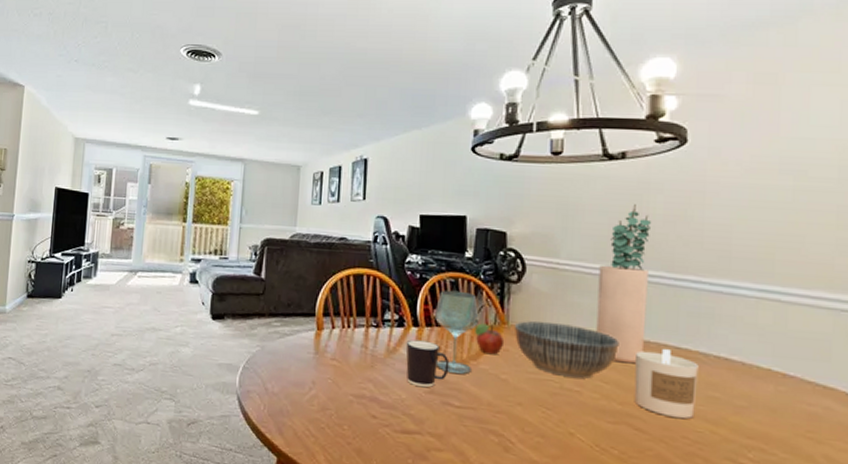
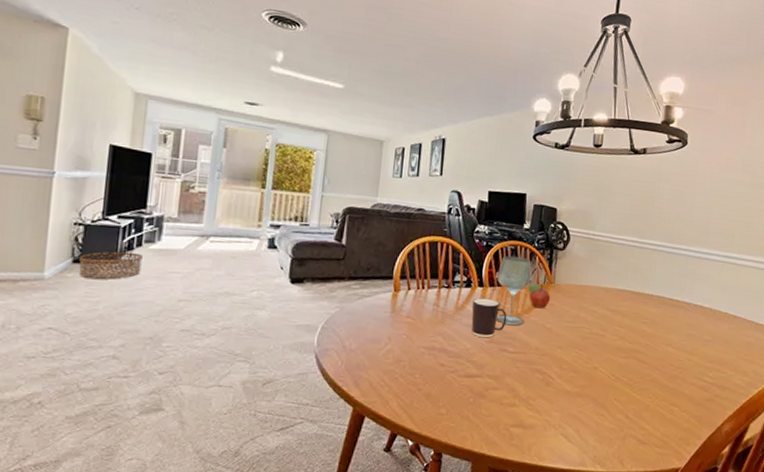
basket: none [31,287,81,314] -> present [78,251,143,280]
bowl: present [514,320,619,379] -> none [558,280,633,325]
vase: present [596,204,651,364] -> none [617,190,660,312]
candle: present [634,349,699,420] -> none [640,300,684,352]

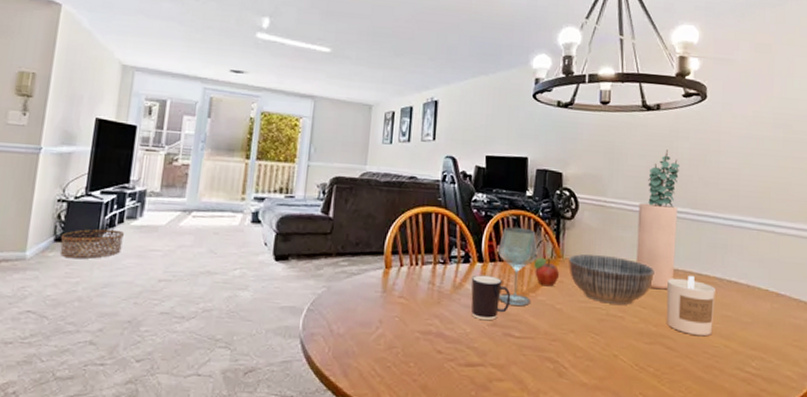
bowl: none [558,280,633,325] -> present [568,253,655,305]
vase: none [617,190,660,312] -> present [636,150,679,290]
candle: none [640,300,684,352] -> present [666,276,716,337]

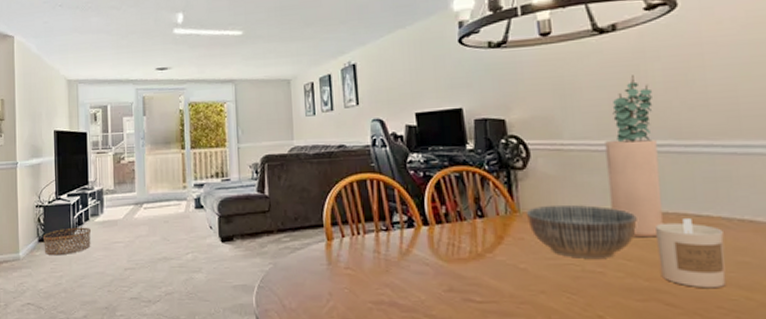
mug: present [471,275,511,321] -> none [418,239,466,287]
wine glass: present [498,226,538,307] -> none [443,184,490,269]
fruit: present [534,257,560,287] -> none [486,214,519,245]

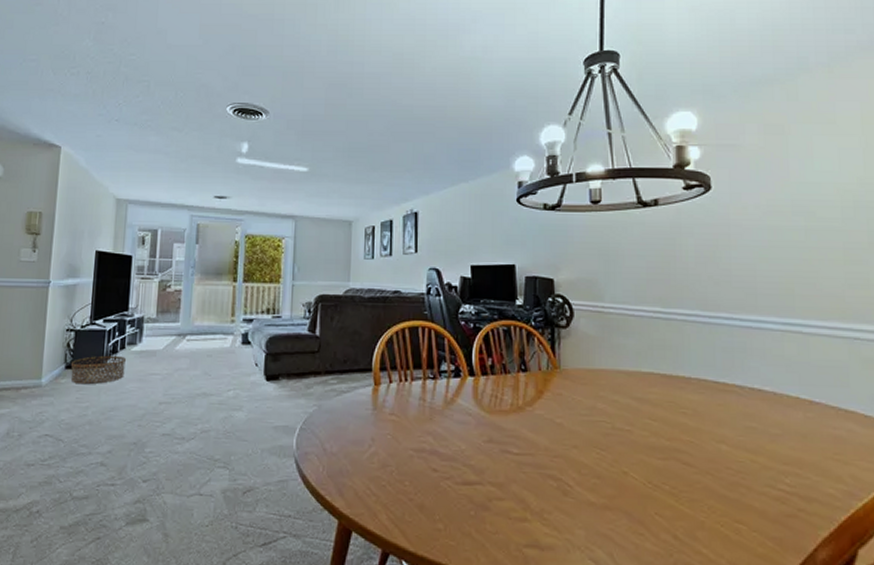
bowl: present [525,204,637,258] -> none [565,363,664,417]
vase: present [605,75,665,238] -> none [641,248,687,400]
candle: present [655,219,727,289] -> none [679,384,737,451]

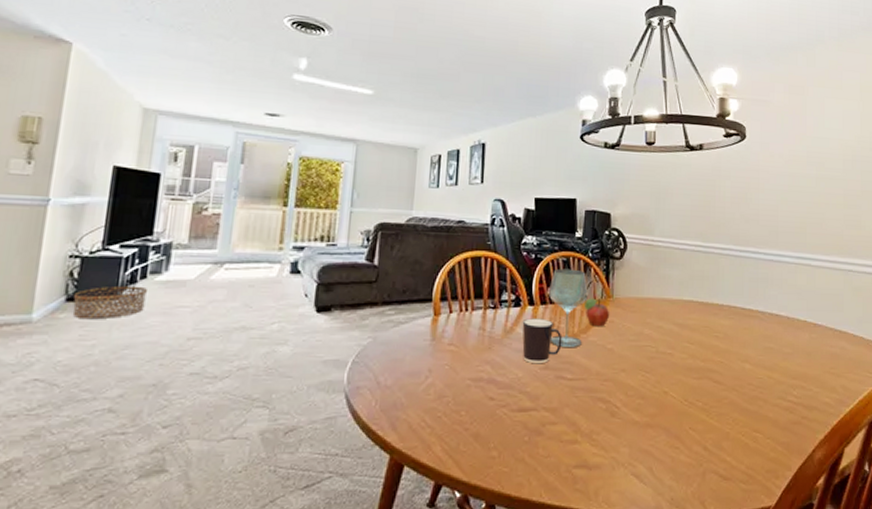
mug: none [463,389,506,437] -> present [522,318,562,364]
wine glass: none [490,338,532,422] -> present [549,268,588,348]
fruit: none [529,369,558,400] -> present [585,298,610,327]

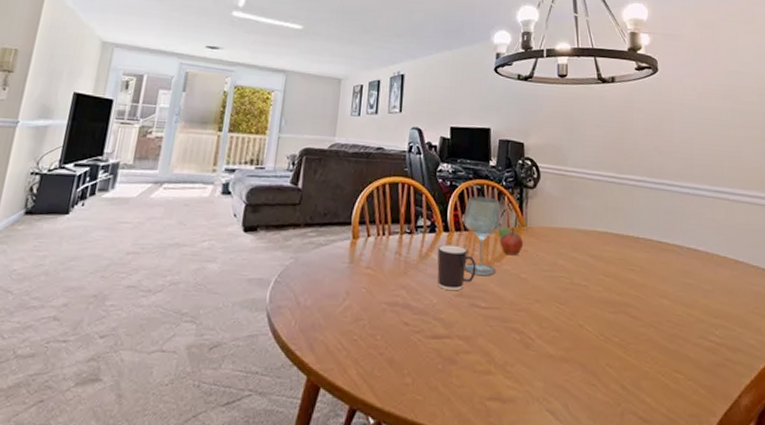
basket: present [73,285,147,320] -> none [30,201,95,232]

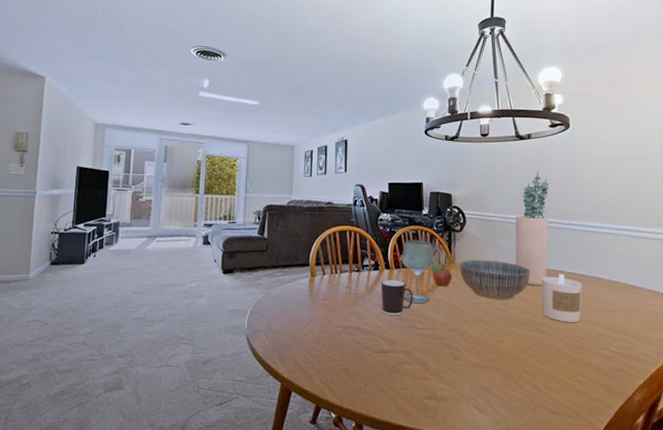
bowl: none [531,222,616,273] -> present [459,259,531,299]
vase: none [598,120,635,258] -> present [515,171,548,286]
candle: none [629,244,676,305] -> present [542,274,582,323]

